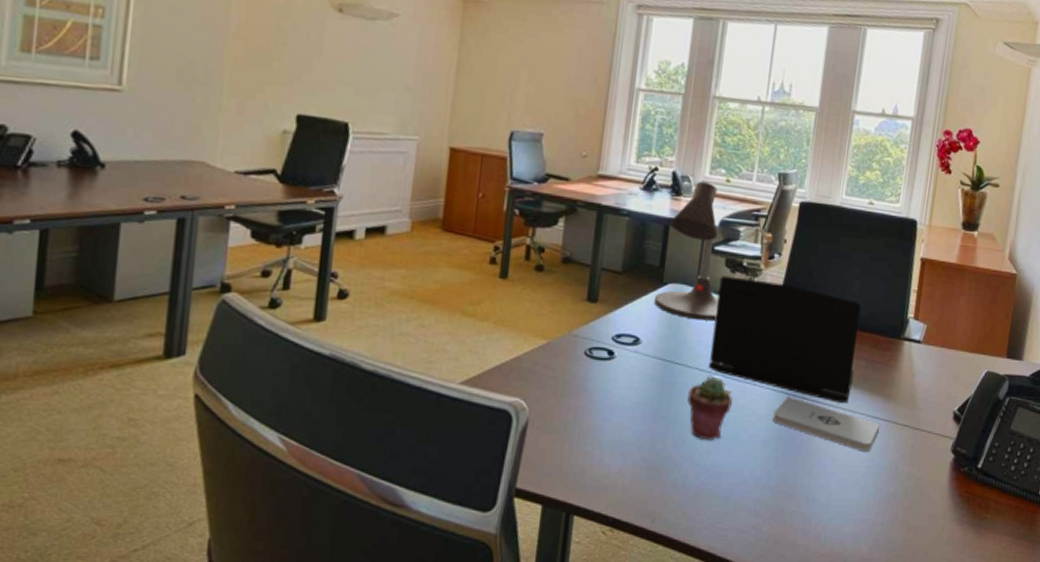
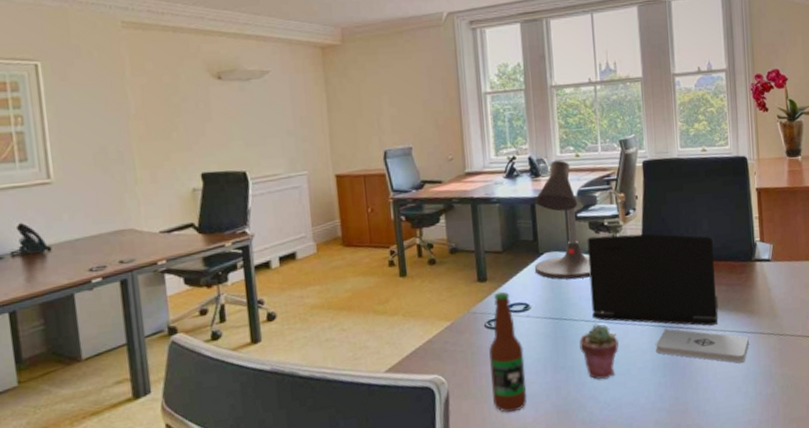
bottle: none [575,317,624,458] -> present [489,291,527,413]

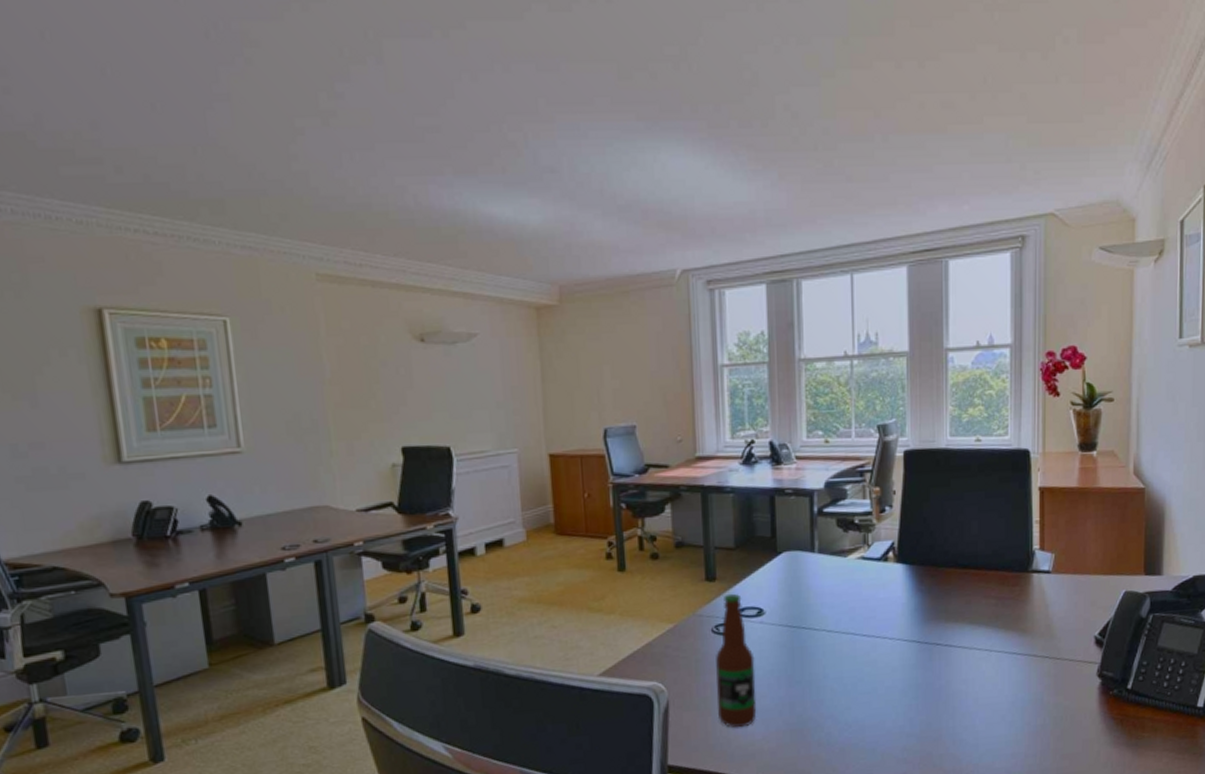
desk lamp: present [534,160,591,280] -> none [771,446,836,584]
potted succulent: present [579,324,619,380] -> none [819,635,864,698]
laptop: present [587,233,718,326] -> none [833,534,985,644]
notepad: present [655,328,750,363] -> none [907,644,1019,688]

